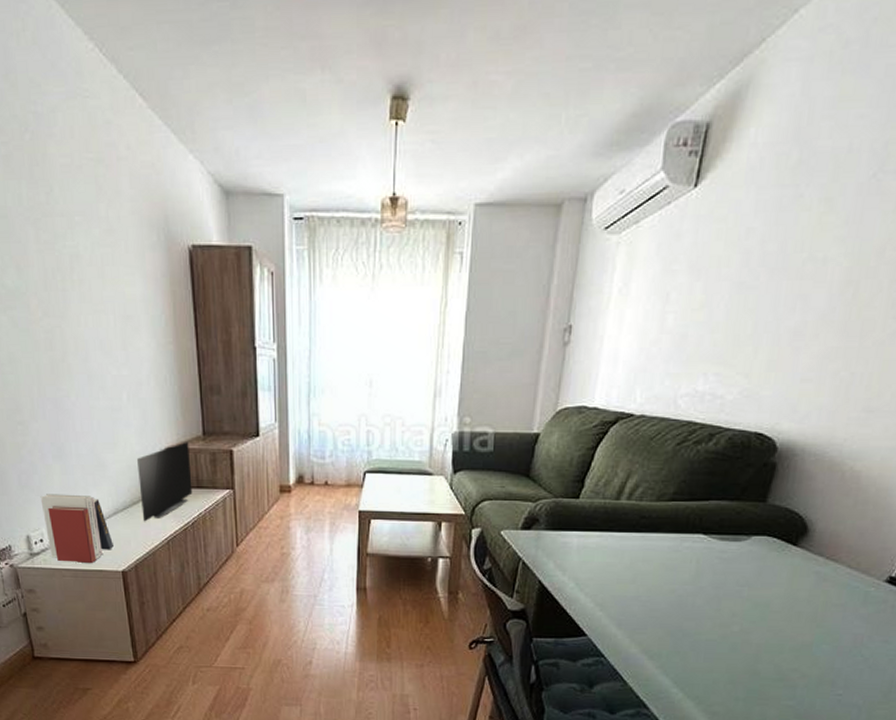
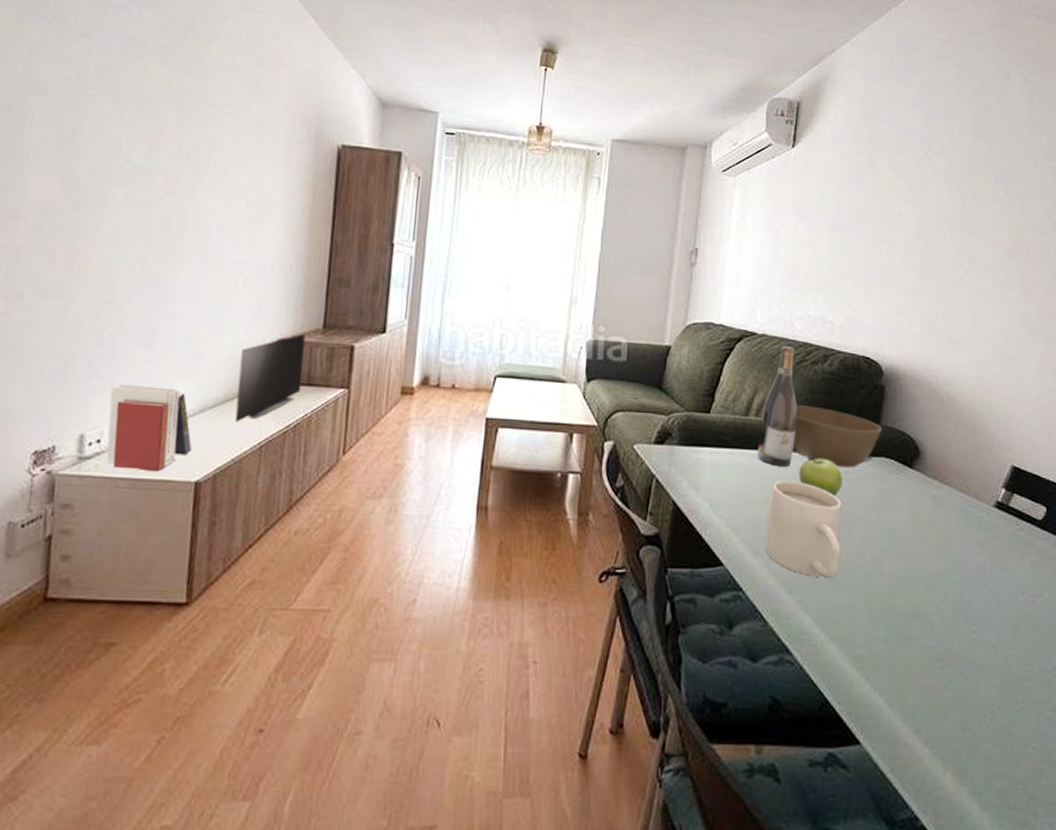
wine bottle: none [626,427,676,547] -> present [757,346,798,467]
mug: none [629,560,714,648] -> present [765,480,842,579]
bowl: none [666,487,767,547] -> present [793,405,882,468]
fruit: none [669,538,717,575] -> present [799,457,842,497]

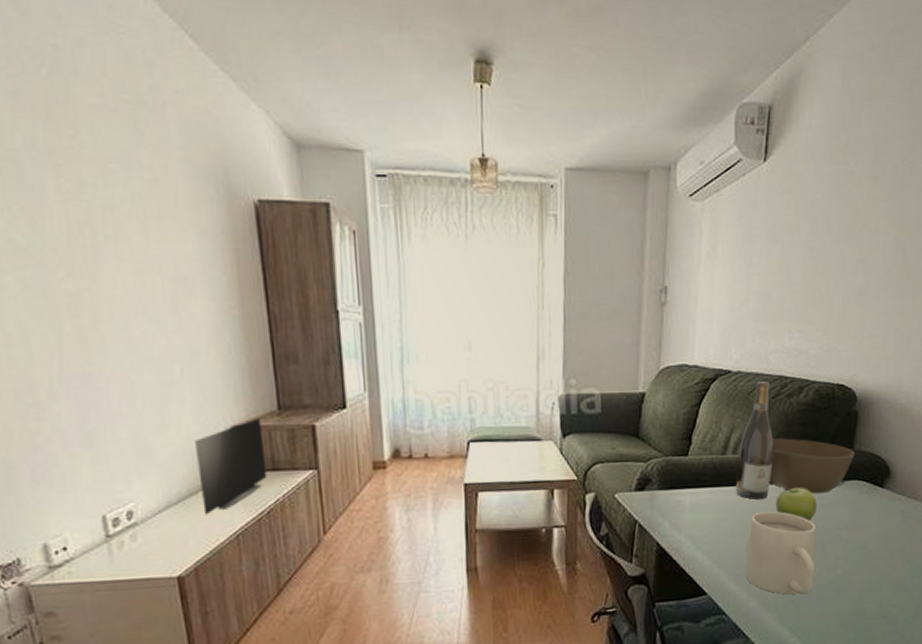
books: present [106,385,192,471] -> none [62,488,165,573]

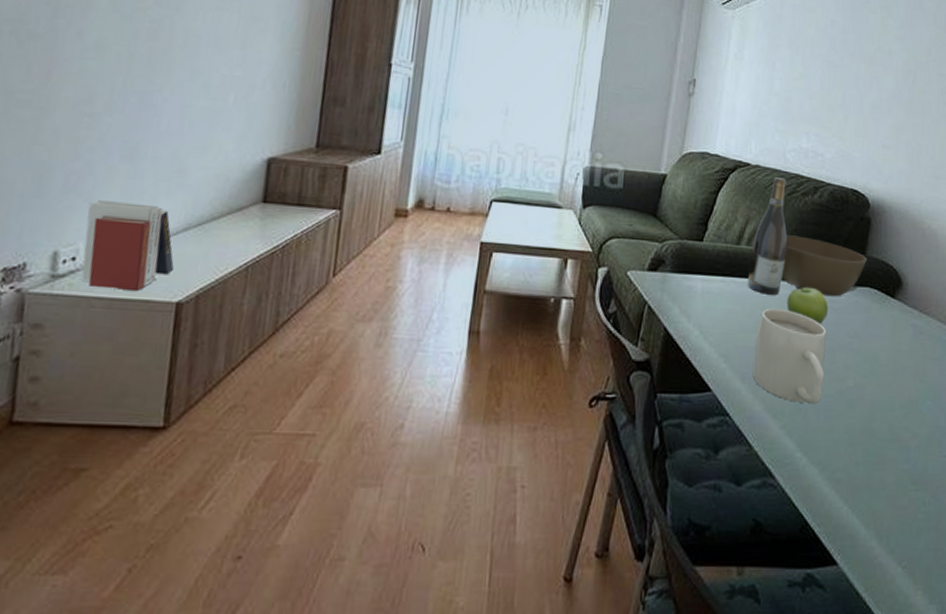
books: none [62,488,165,573] -> present [81,200,174,291]
television: present [195,418,267,515] -> none [220,153,298,242]

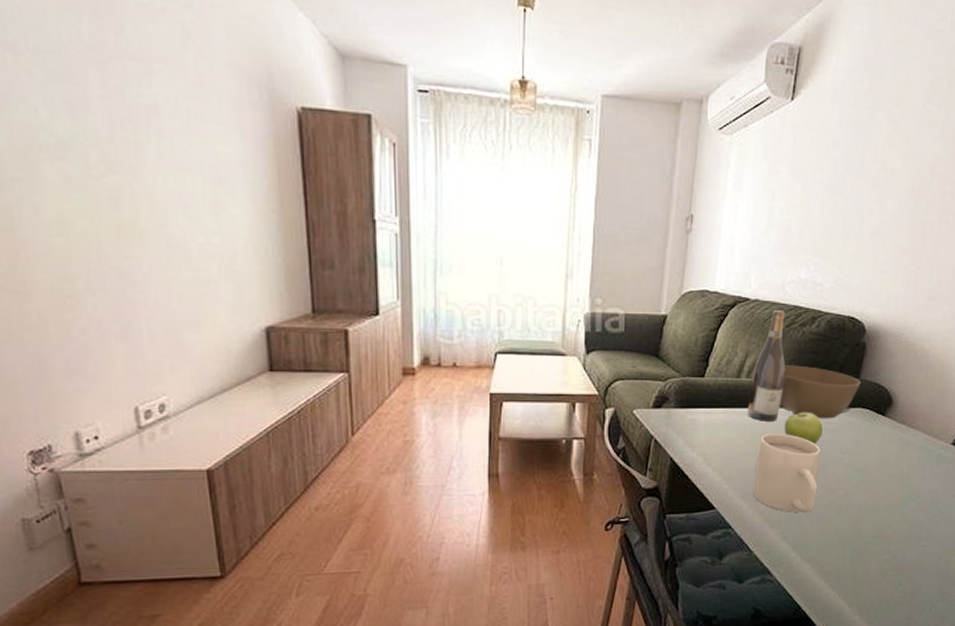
books: present [81,200,174,291] -> none [96,381,196,463]

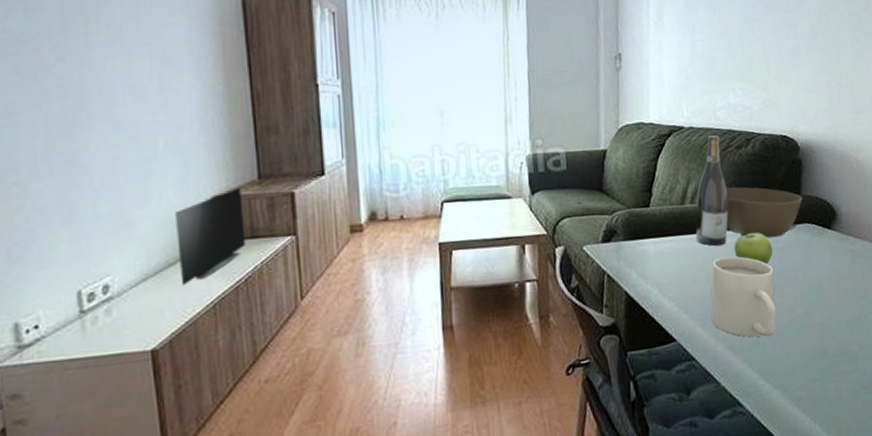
television: none [230,320,299,412] -> present [176,188,246,286]

